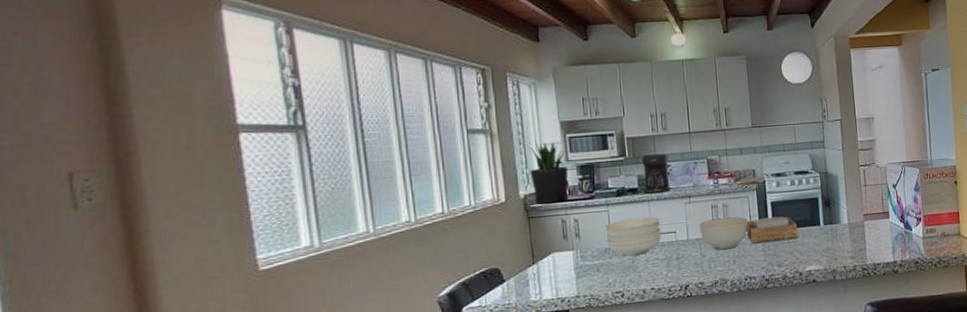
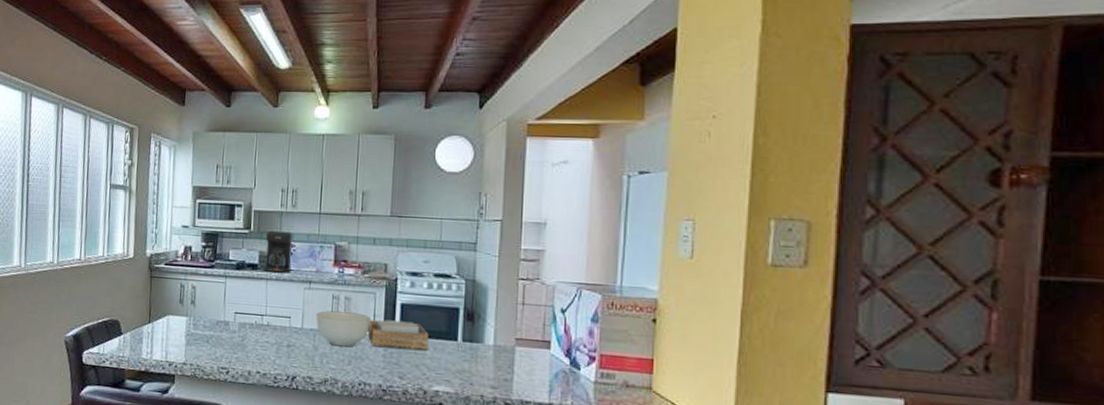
planter: present [530,141,569,206] -> none [158,202,194,268]
bowl: present [605,216,661,256] -> none [220,294,276,334]

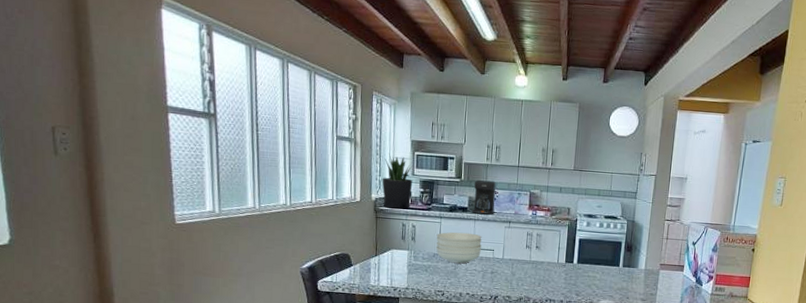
planter: none [158,202,194,268] -> present [382,153,413,210]
bowl: none [220,294,276,334] -> present [436,232,482,264]
bowl: present [316,310,371,348] -> none [514,244,556,273]
napkin holder: present [367,319,428,350] -> none [553,251,599,274]

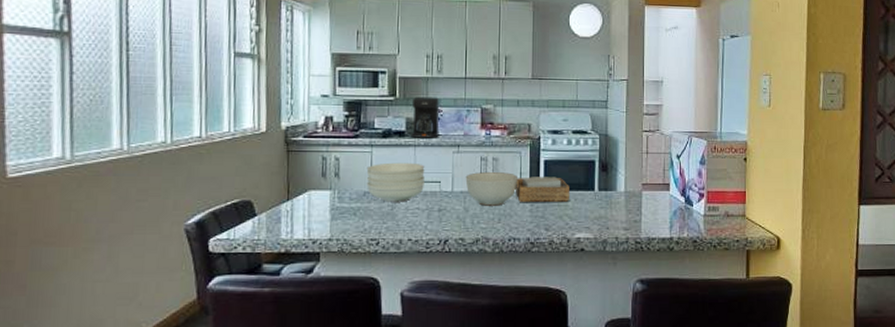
planter: present [382,153,413,210] -> none [294,71,335,140]
bowl: none [514,244,556,273] -> present [465,172,517,206]
napkin holder: none [553,251,599,274] -> present [515,177,569,202]

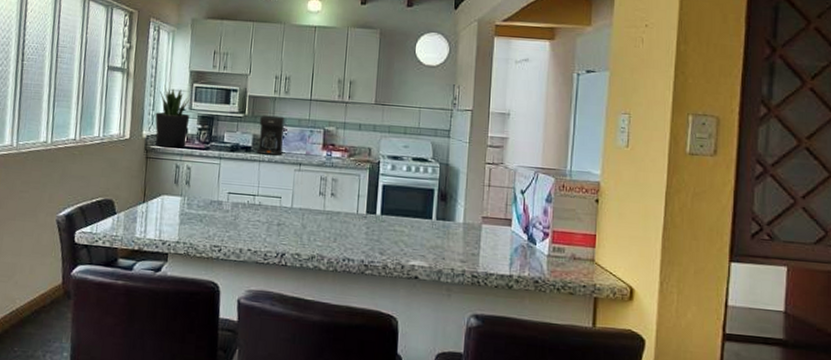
planter: none [294,71,335,140] -> present [155,85,191,149]
bowl: present [366,162,425,202] -> none [213,175,268,214]
bowl: present [465,172,517,206] -> none [305,191,355,226]
napkin holder: present [515,177,569,202] -> none [352,200,407,228]

